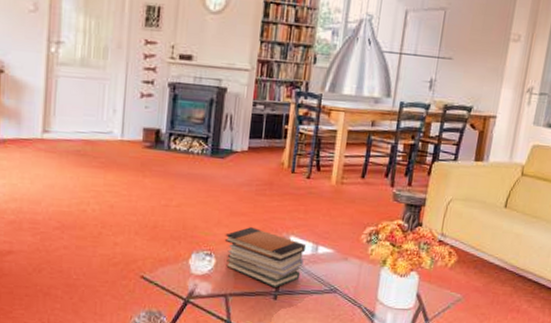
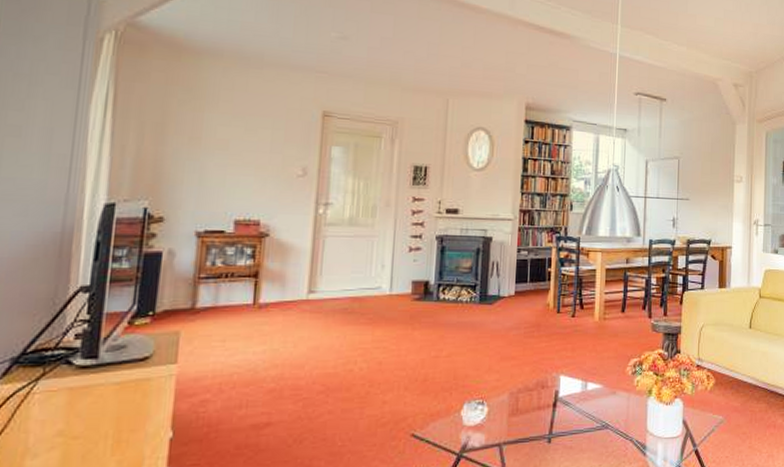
book stack: present [224,227,306,287] -> none [496,370,575,430]

